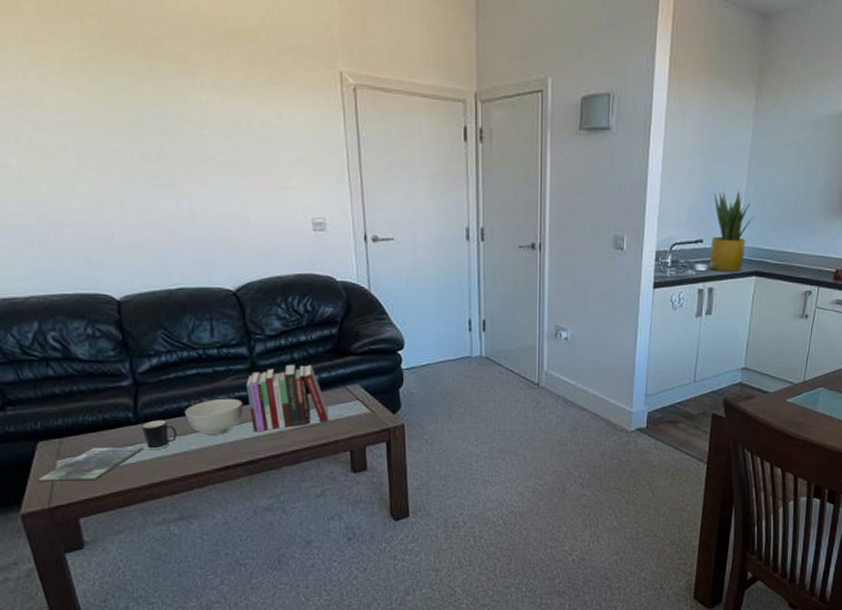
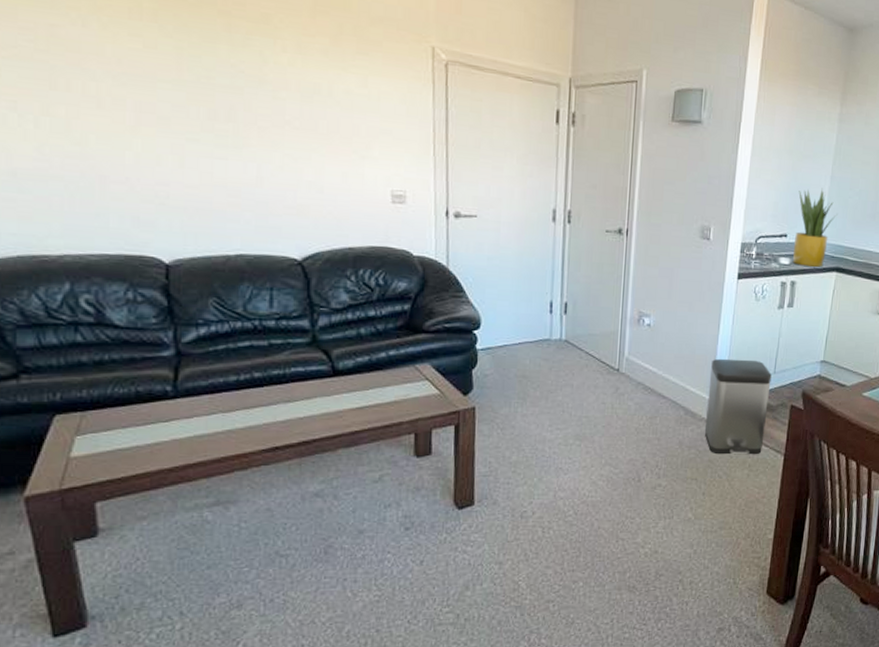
magazine: present [38,446,144,481] -> none [50,422,181,460]
mug: present [141,420,177,450] -> none [180,394,220,428]
bowl: present [184,398,243,435] -> none [231,373,299,413]
books: present [246,364,328,432] -> none [305,339,393,411]
pedal bin: none [626,369,692,464] -> present [704,358,772,455]

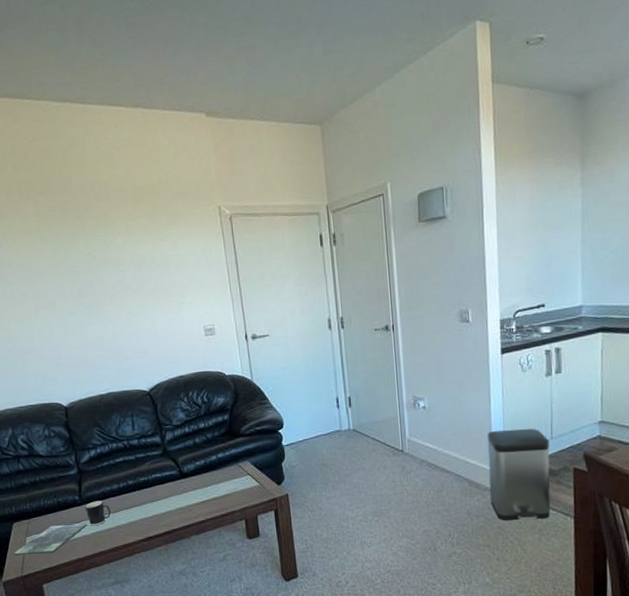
magazine: none [50,422,181,460] -> present [14,523,87,555]
mug: none [180,394,220,428] -> present [85,500,111,526]
planter: present [793,188,838,268] -> none [550,253,594,333]

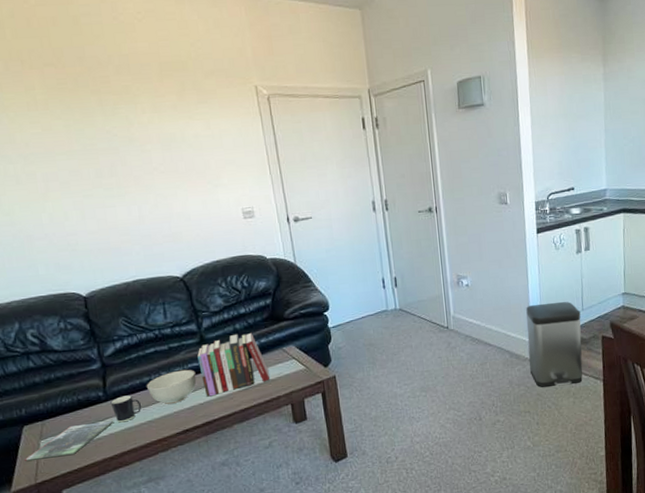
bowl: none [115,479,159,511] -> present [146,369,197,404]
books: none [160,446,225,507] -> present [197,332,270,397]

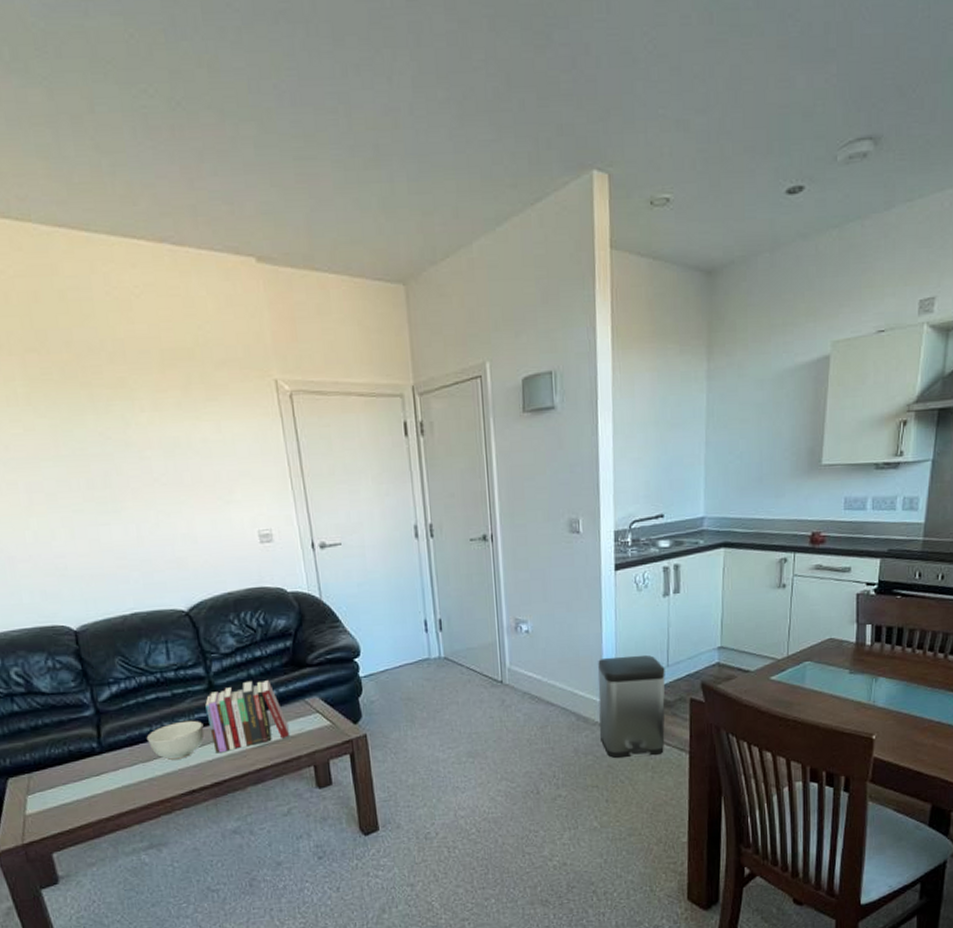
magazine: present [25,420,114,461] -> none [11,776,110,818]
mug: present [110,395,141,423] -> none [106,747,141,779]

